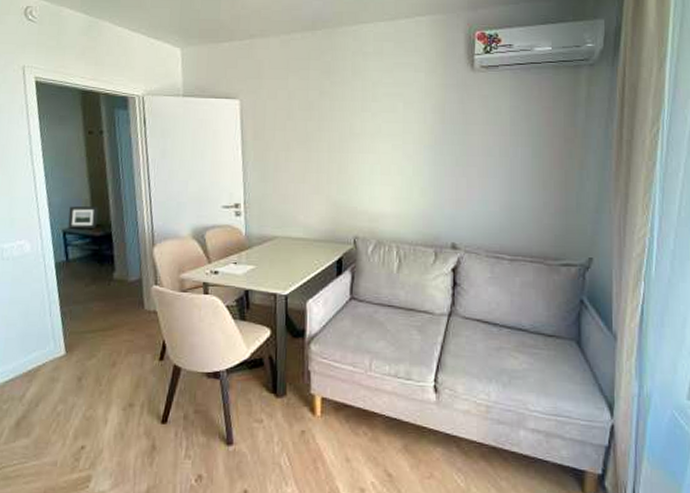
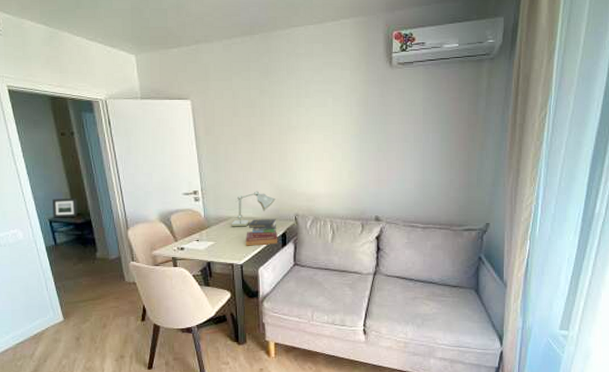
desk lamp: none [277,207,332,249] -> present [231,191,276,227]
books: none [293,240,332,273] -> present [246,219,277,246]

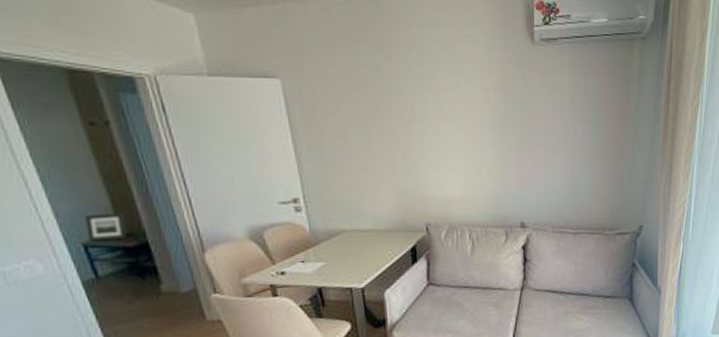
desk lamp: present [231,191,276,227] -> none [346,196,401,243]
books: present [246,219,277,246] -> none [366,230,406,265]

